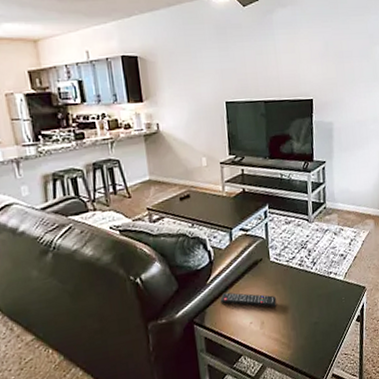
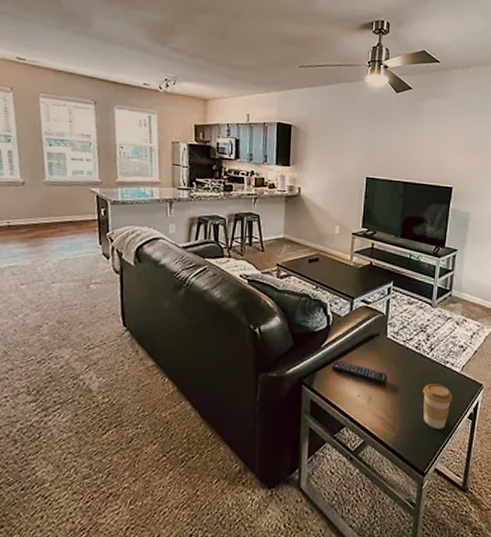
coffee cup: none [311,295,340,338] -> present [423,384,452,429]

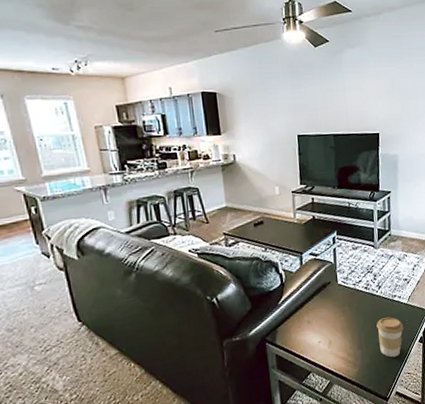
remote control: present [332,360,387,384] -> none [291,313,344,328]

